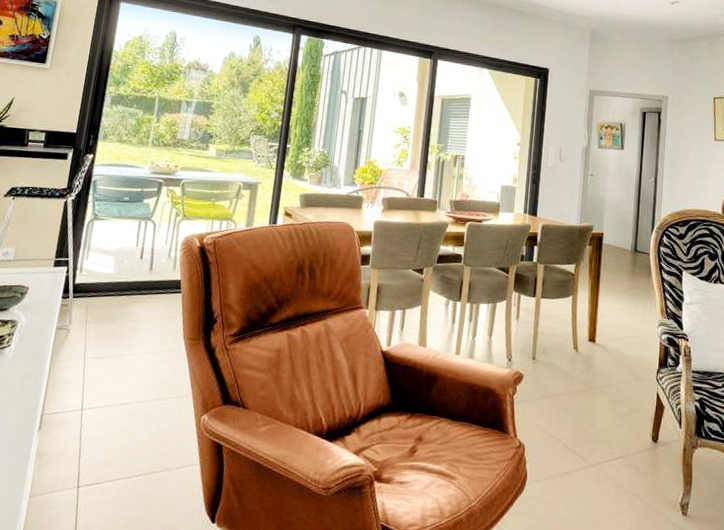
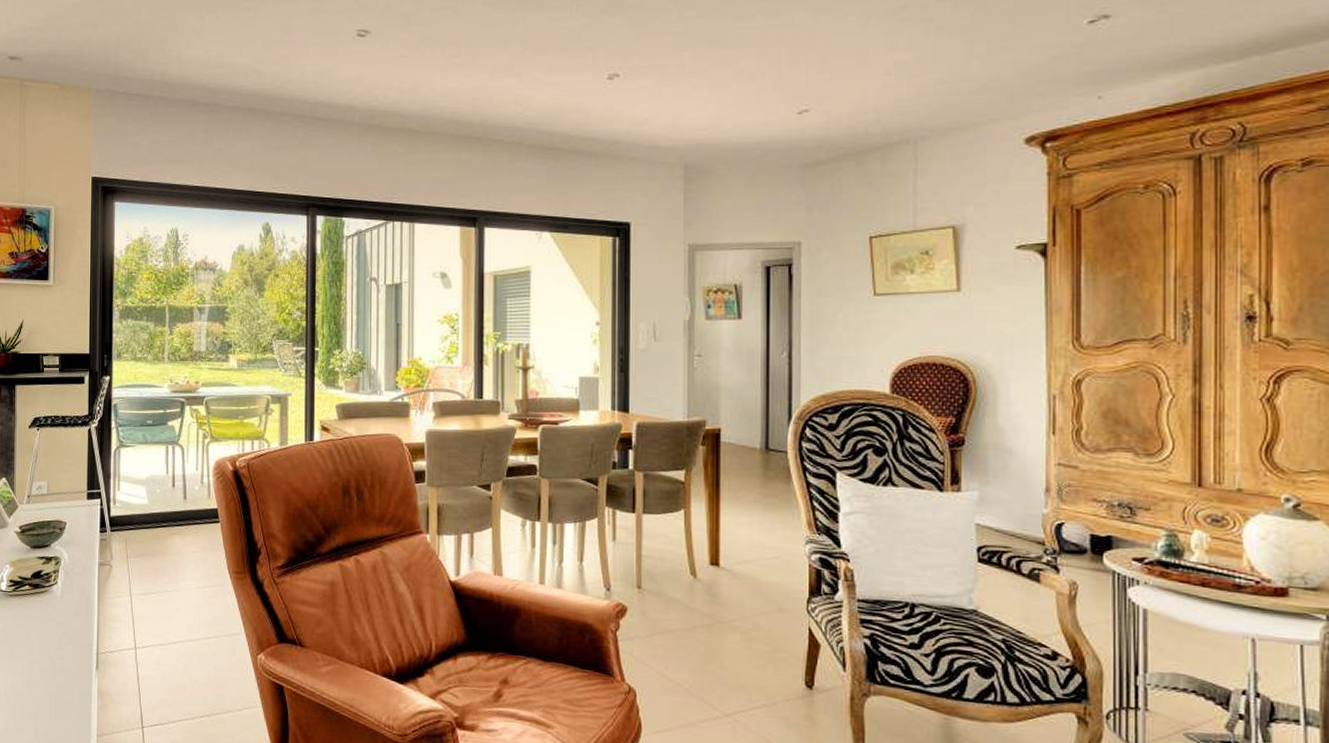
candlestick: none [442,150,472,218] -> present [507,338,545,420]

